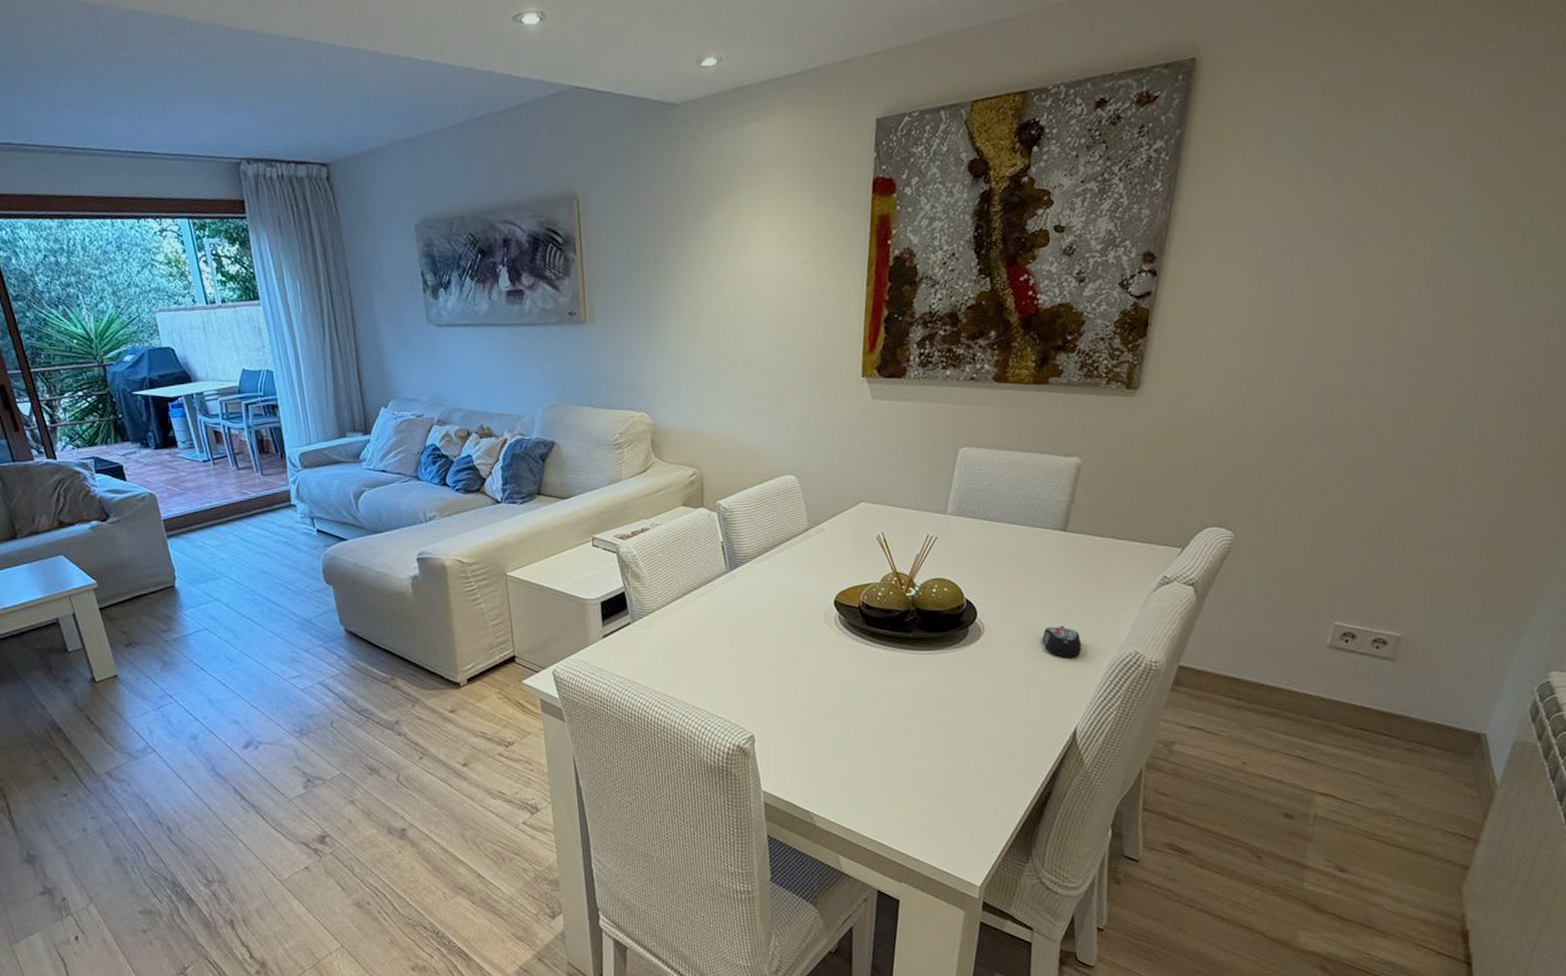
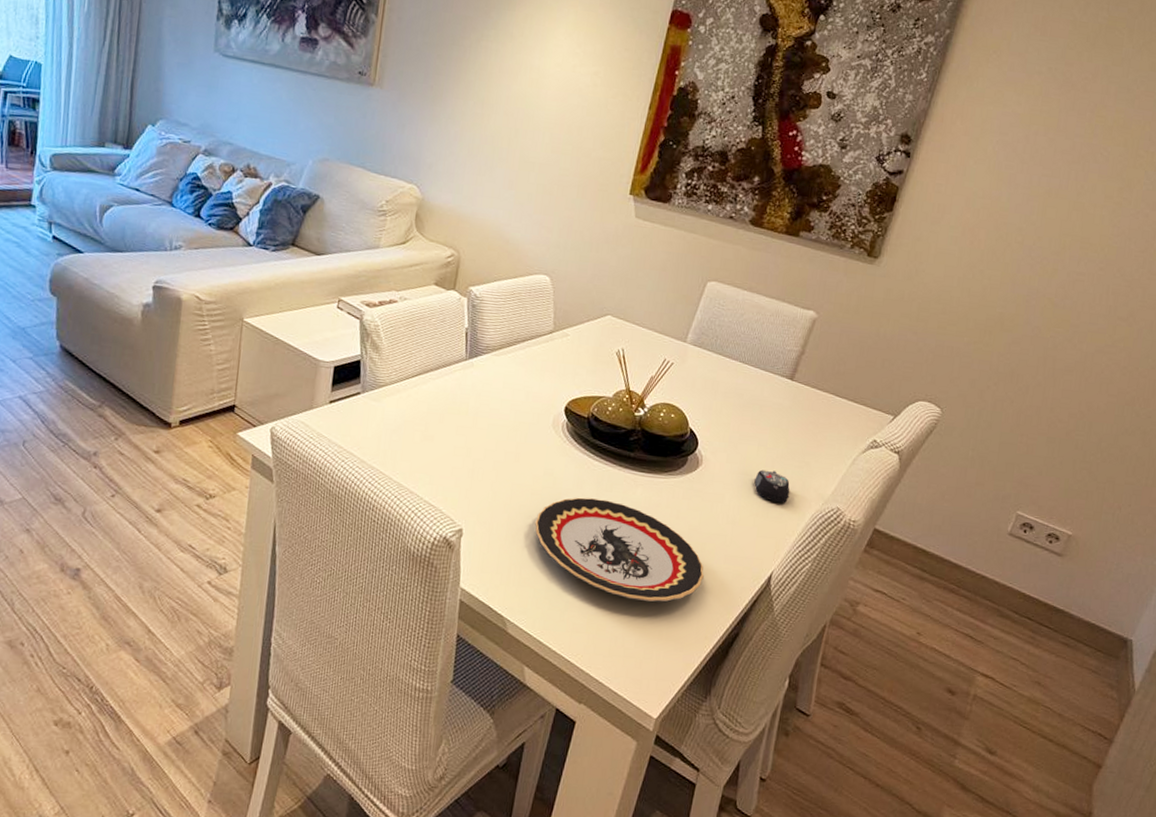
plate: none [824,683,1005,776] -> present [535,497,704,602]

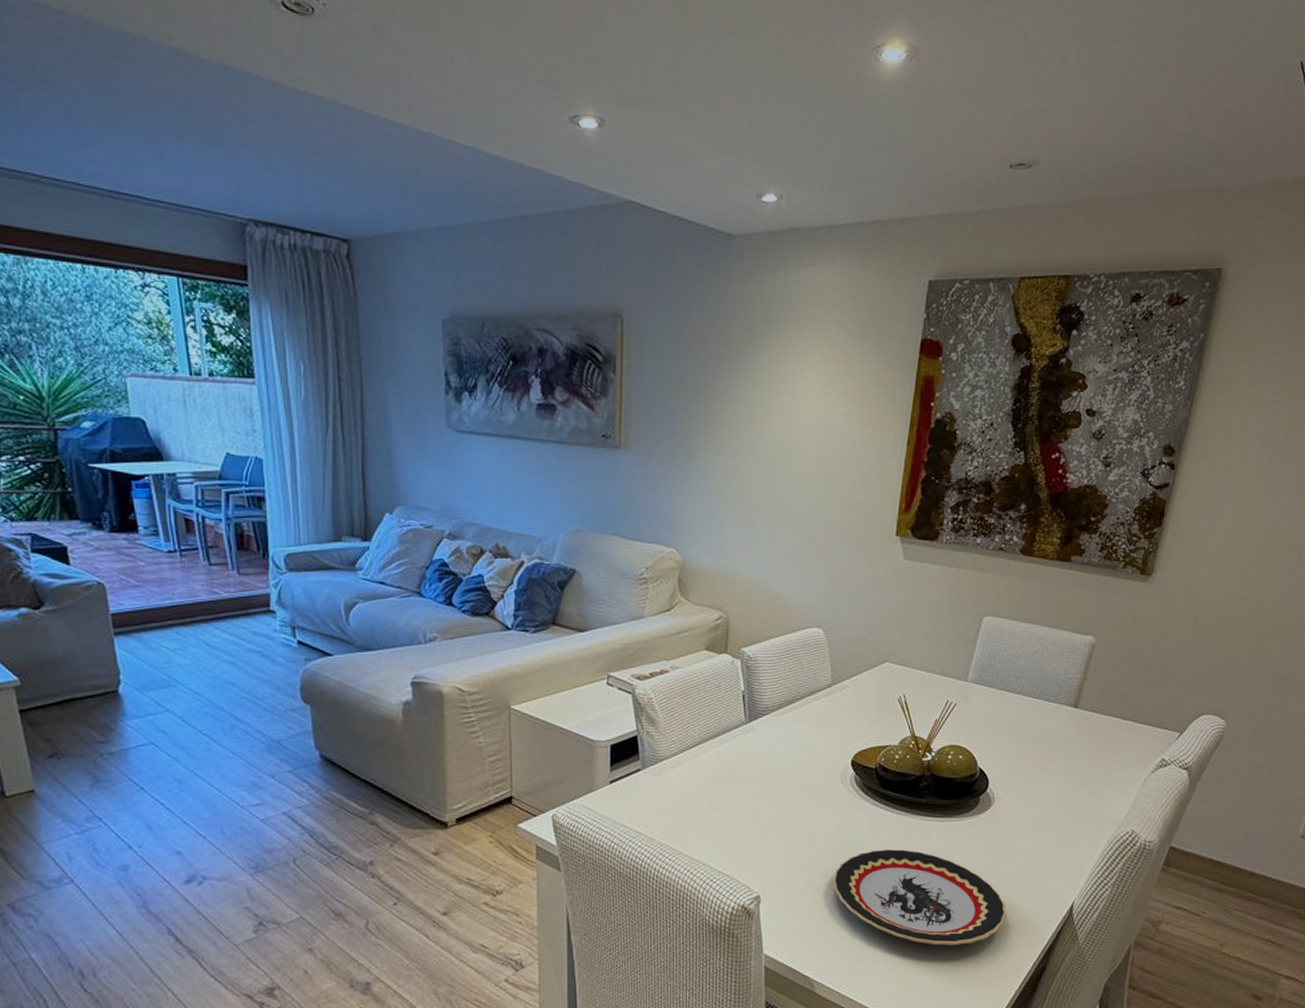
computer mouse: present [754,469,790,503] -> none [1048,801,1084,832]

